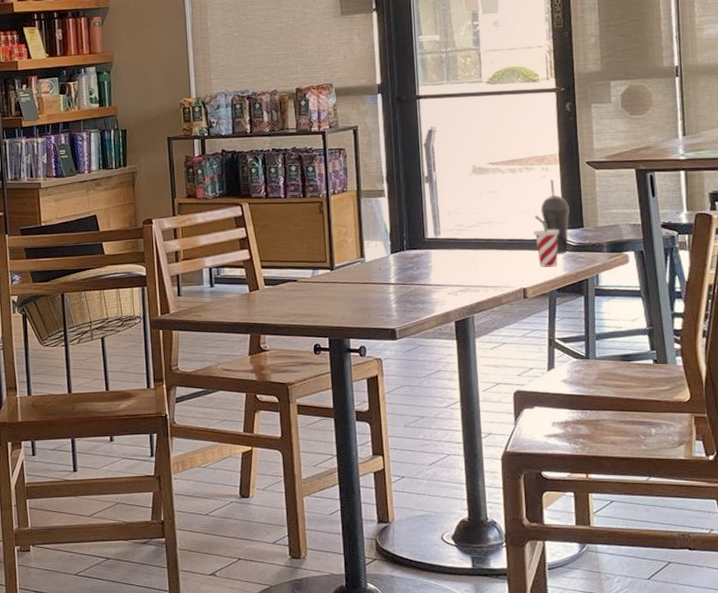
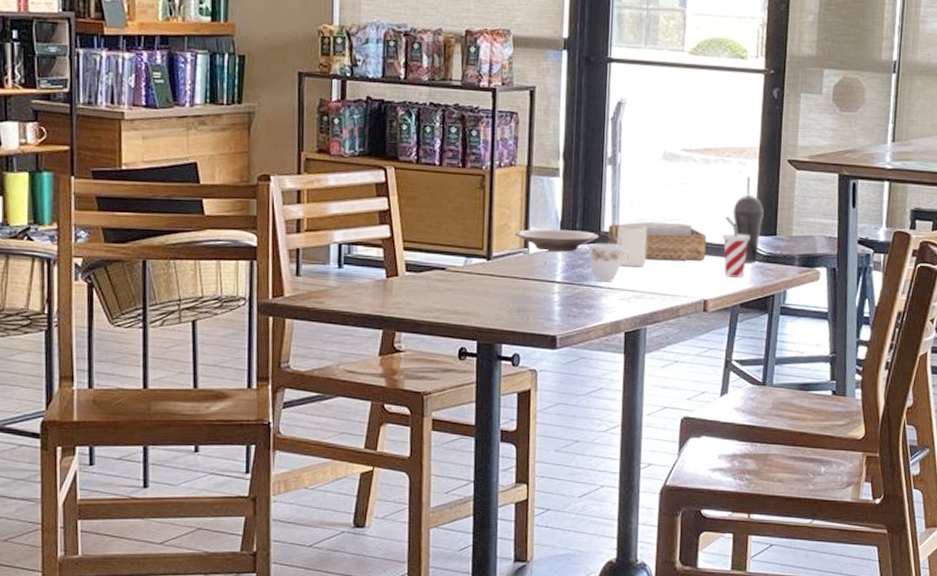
saucer: none [351,239,424,259] -> present [514,229,599,252]
teacup: none [414,247,453,280] -> present [586,242,630,282]
napkin holder: none [431,225,521,259] -> present [608,222,707,261]
mug: none [439,230,468,266] -> present [616,225,648,267]

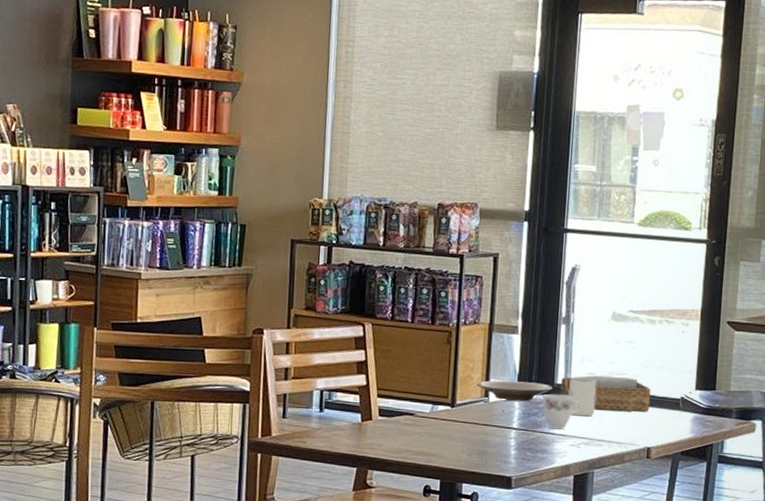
beverage cup: present [722,216,751,278] -> none [665,371,692,428]
beverage cup: present [733,175,764,263] -> none [675,335,704,415]

